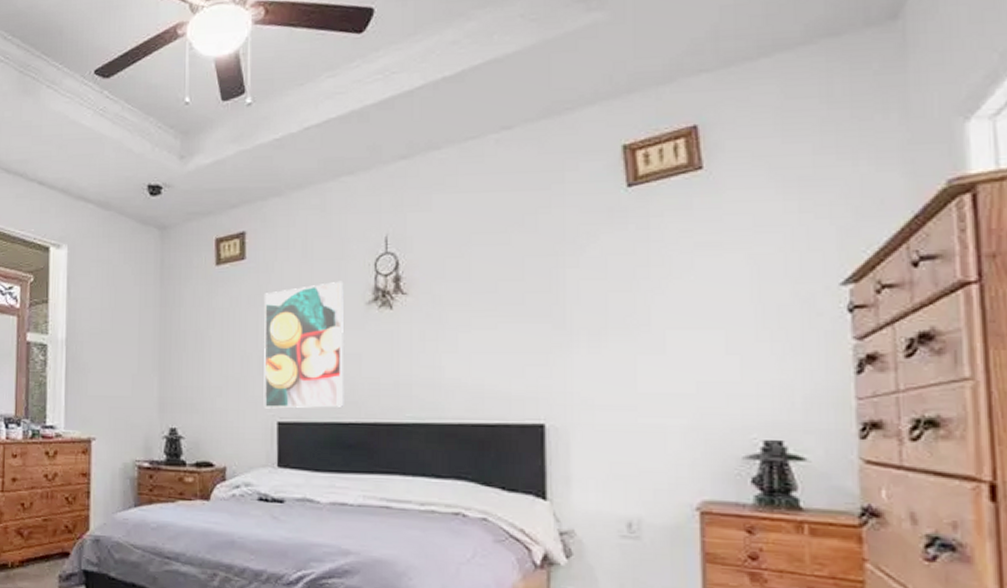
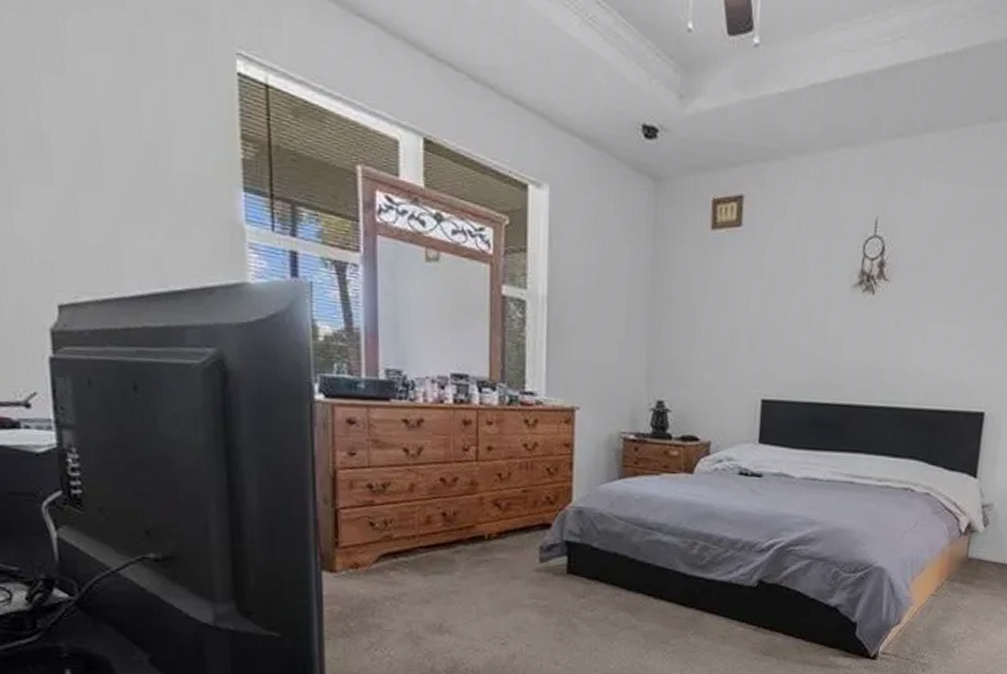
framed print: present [263,281,344,409] -> none [750,260,834,388]

